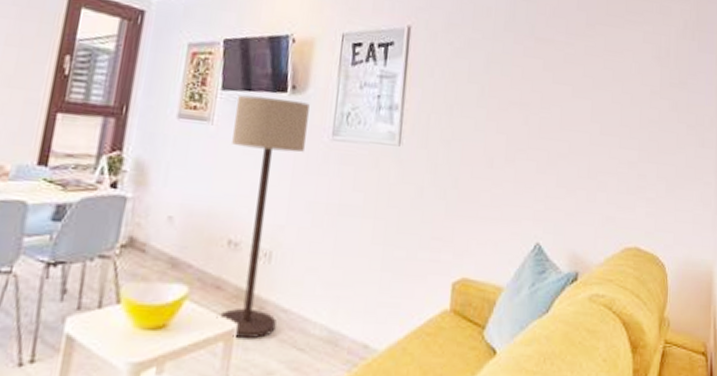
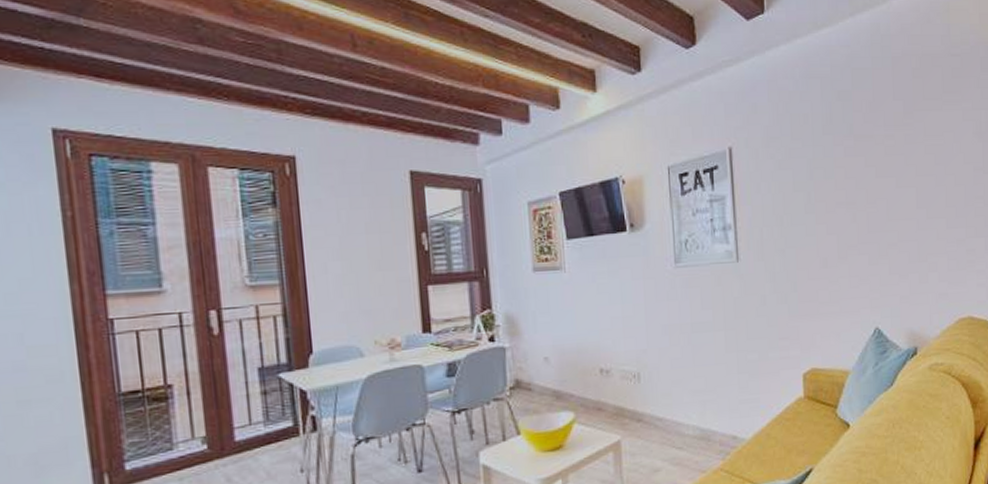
floor lamp: present [216,95,310,339] -> none [583,238,655,447]

